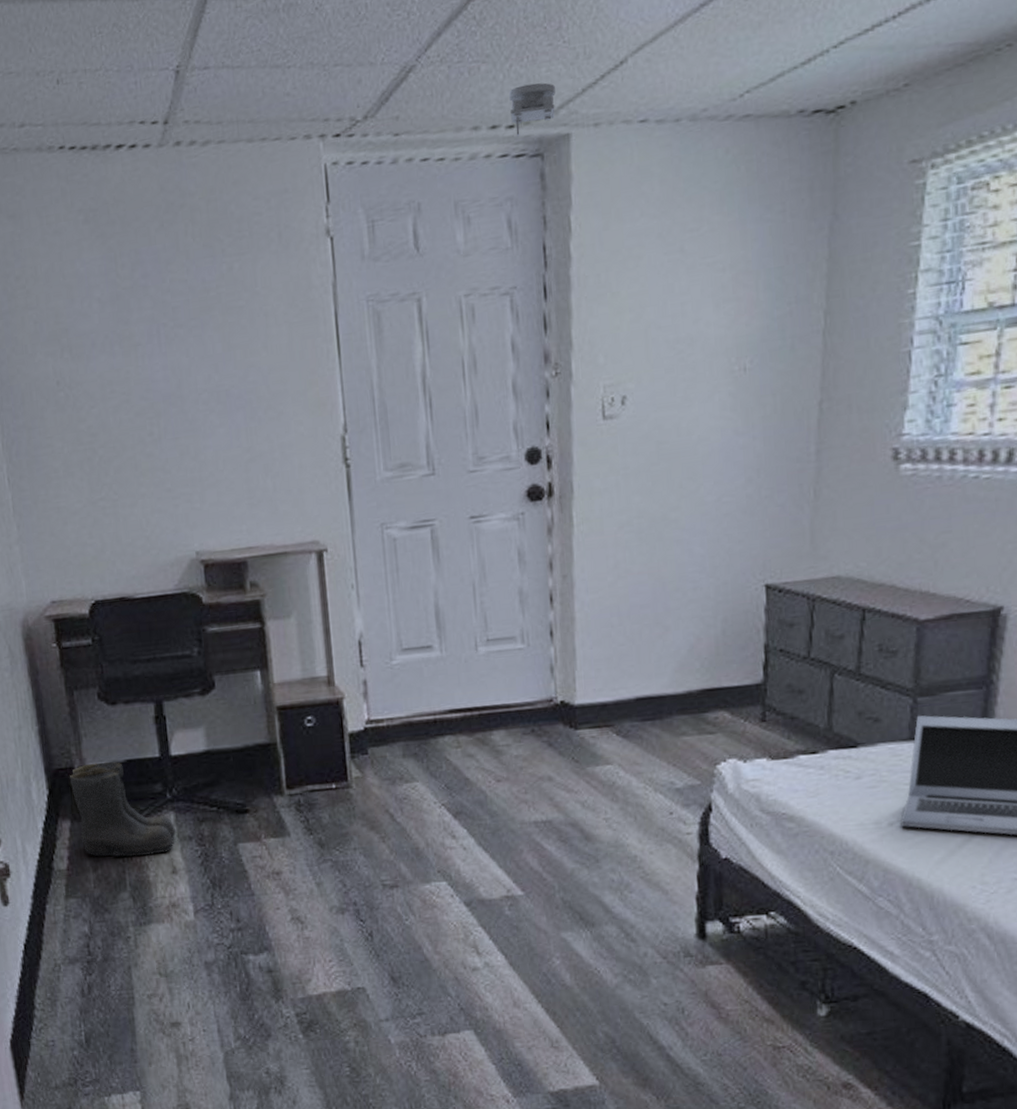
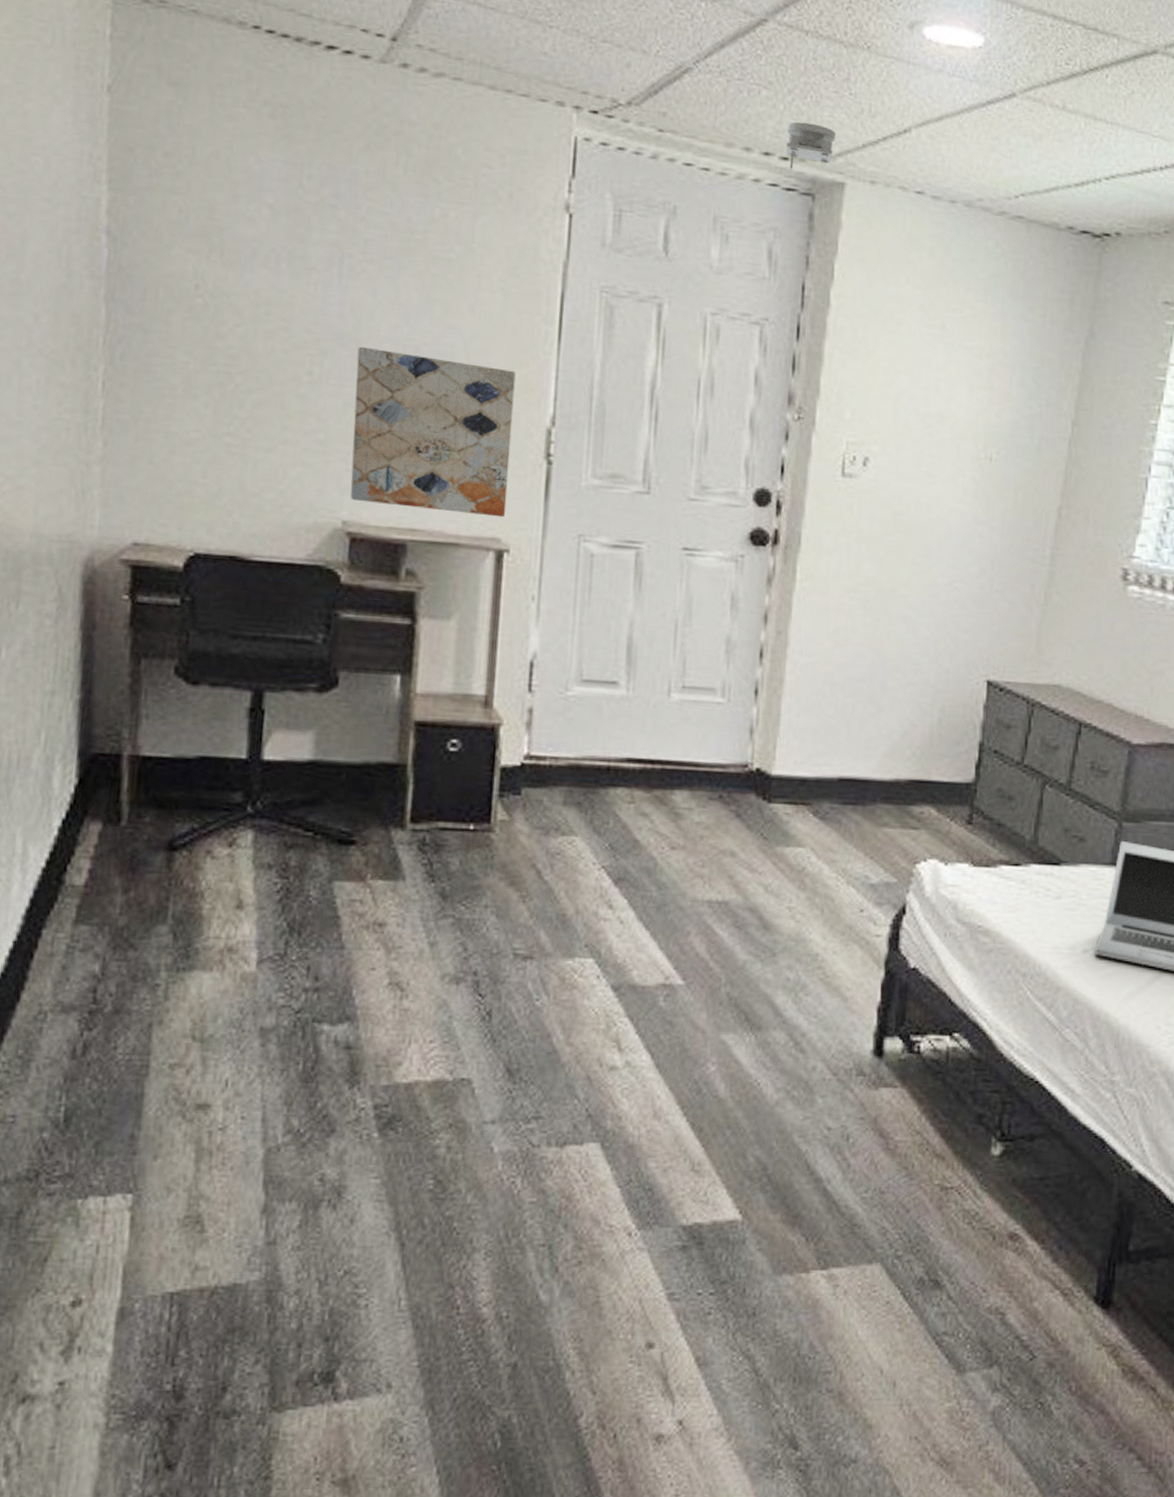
boots: present [69,762,177,857] -> none [112,753,252,881]
wall art: none [183,391,320,534] -> present [350,346,516,518]

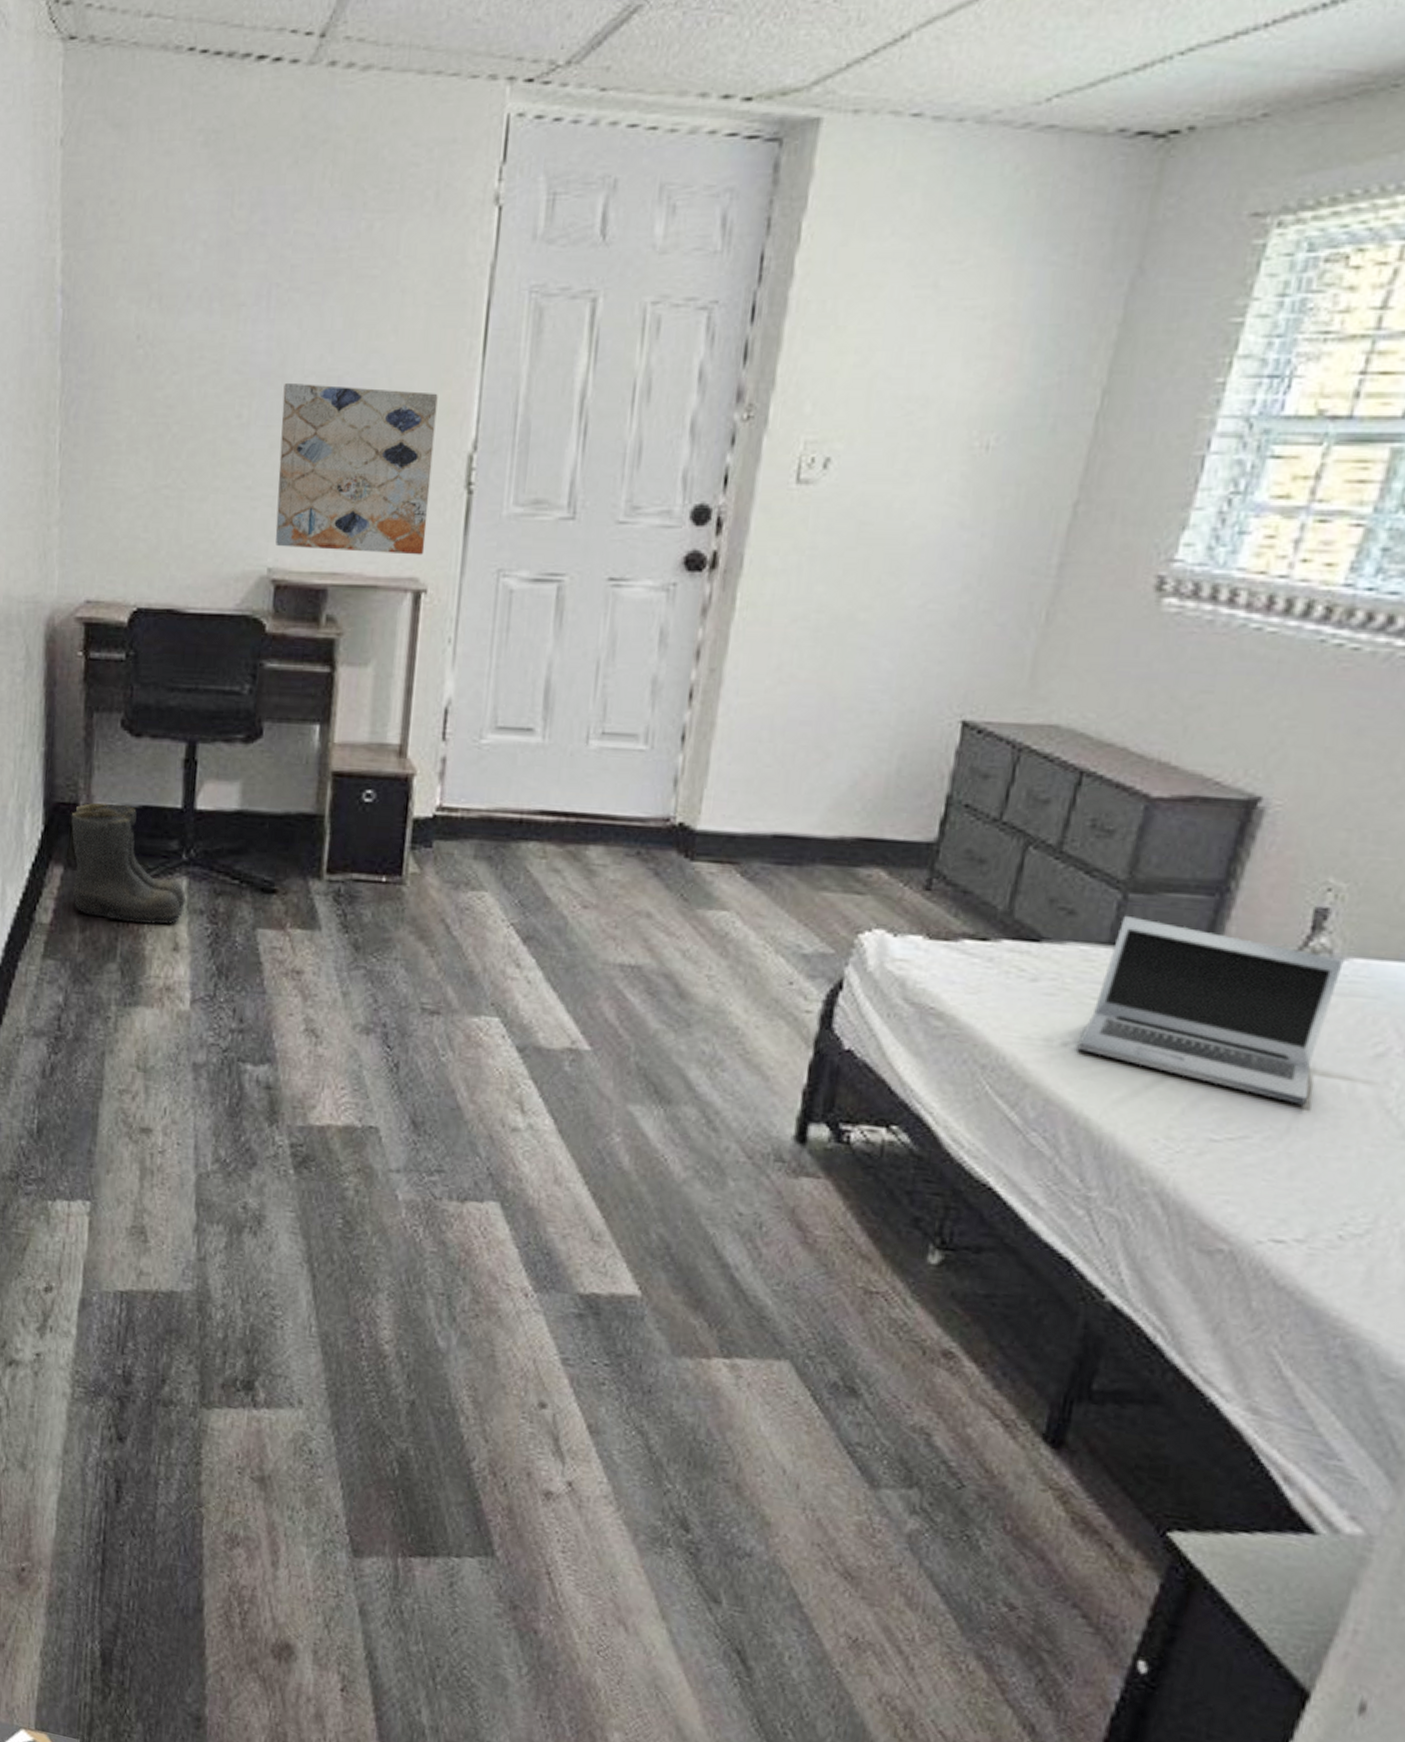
boots: none [112,753,252,881] -> present [71,802,187,924]
smoke detector: present [786,121,836,171] -> none [750,48,813,114]

